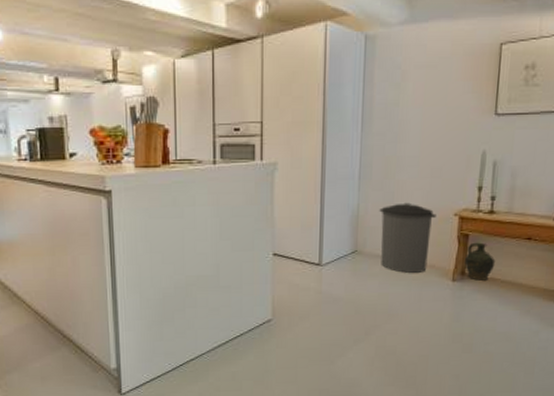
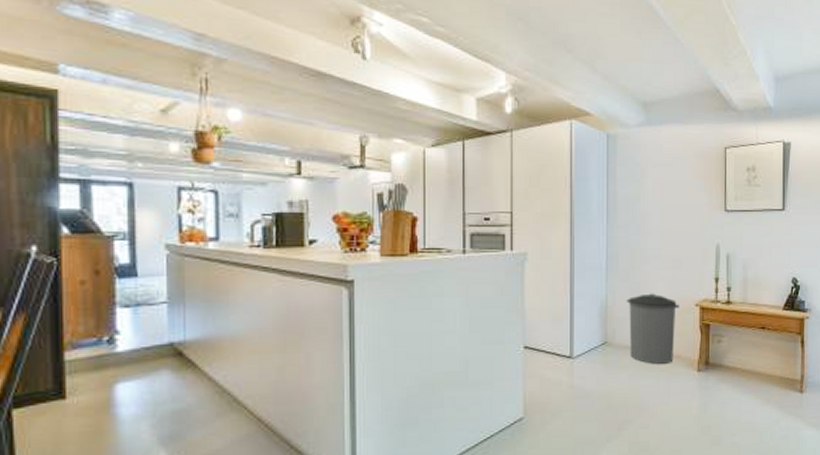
ceramic jug: present [465,242,496,281] -> none [708,332,736,370]

